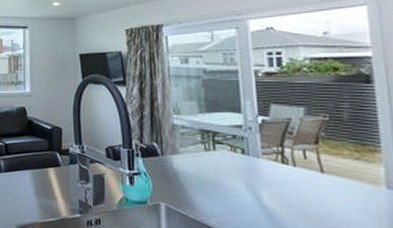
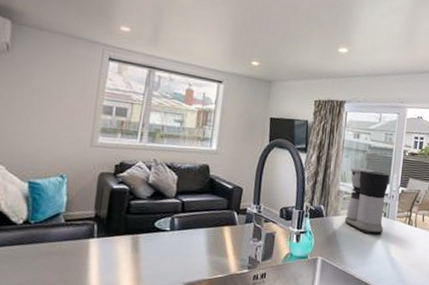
coffee maker: none [184,97,244,176] -> present [344,167,390,234]

